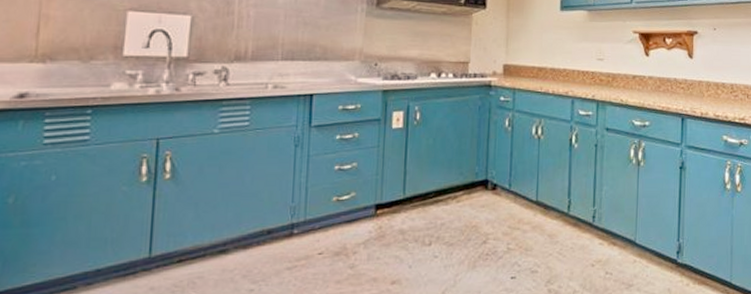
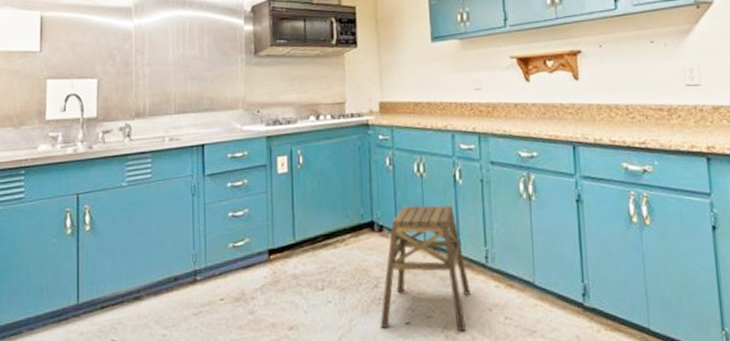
stool: none [485,166,576,286] -> present [380,205,470,332]

